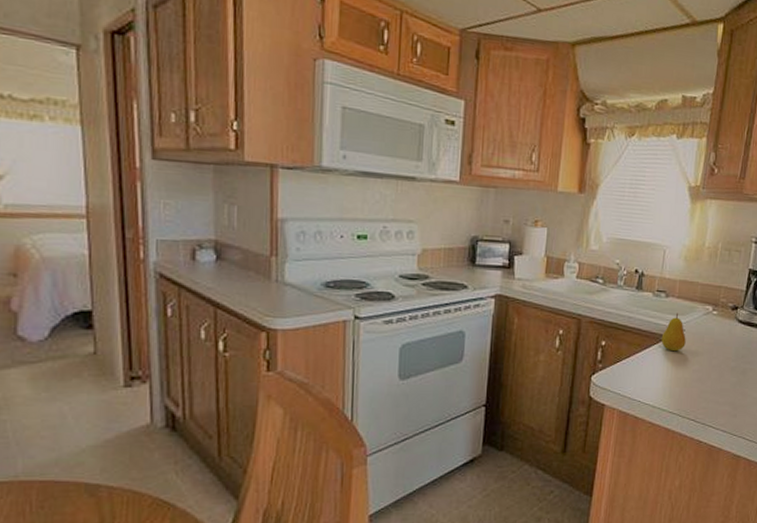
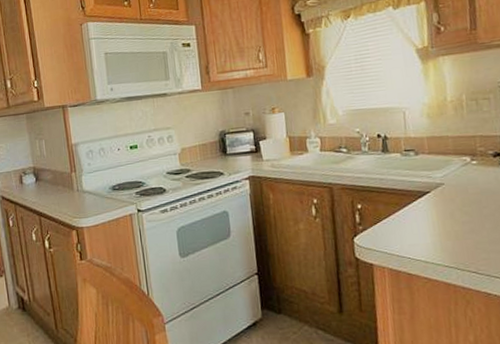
fruit: present [661,313,686,352] -> none [419,168,448,206]

